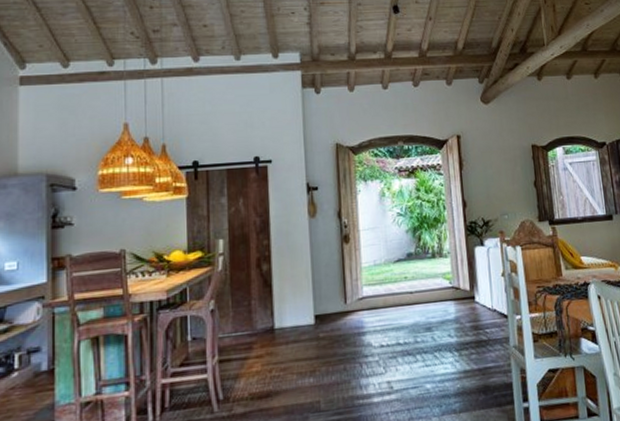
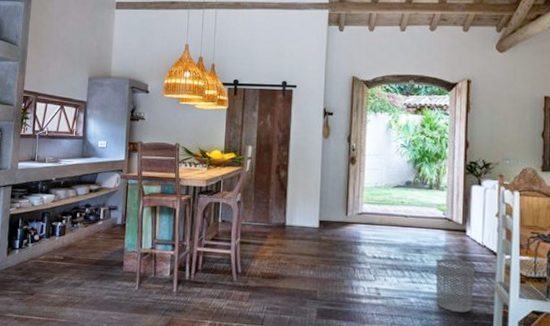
waste bin: none [448,330,491,390] -> present [435,258,476,313]

